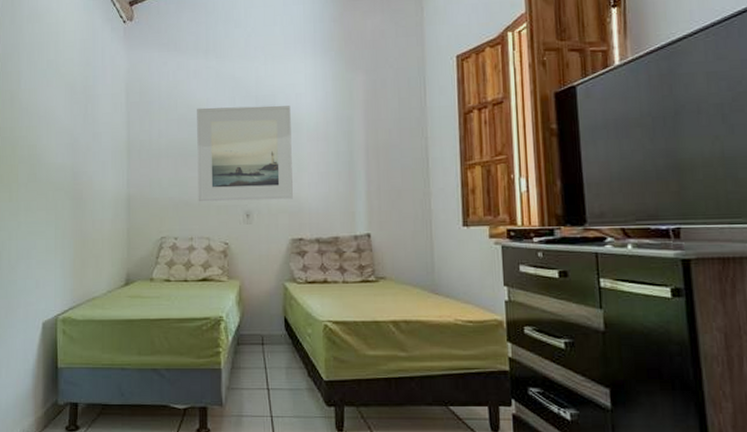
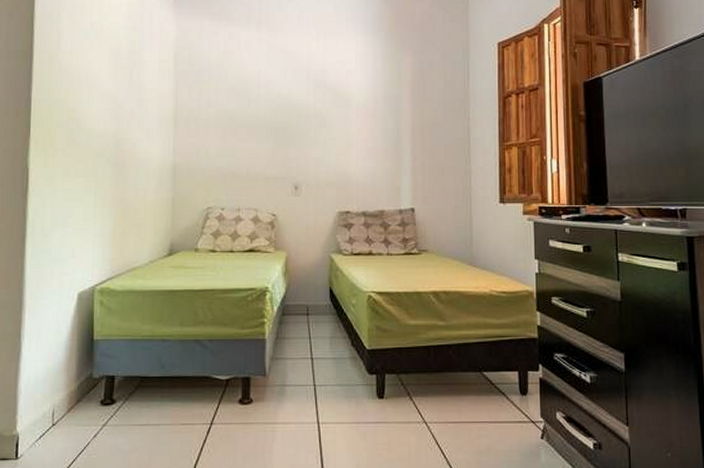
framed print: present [197,105,293,202] -> none [246,79,341,173]

